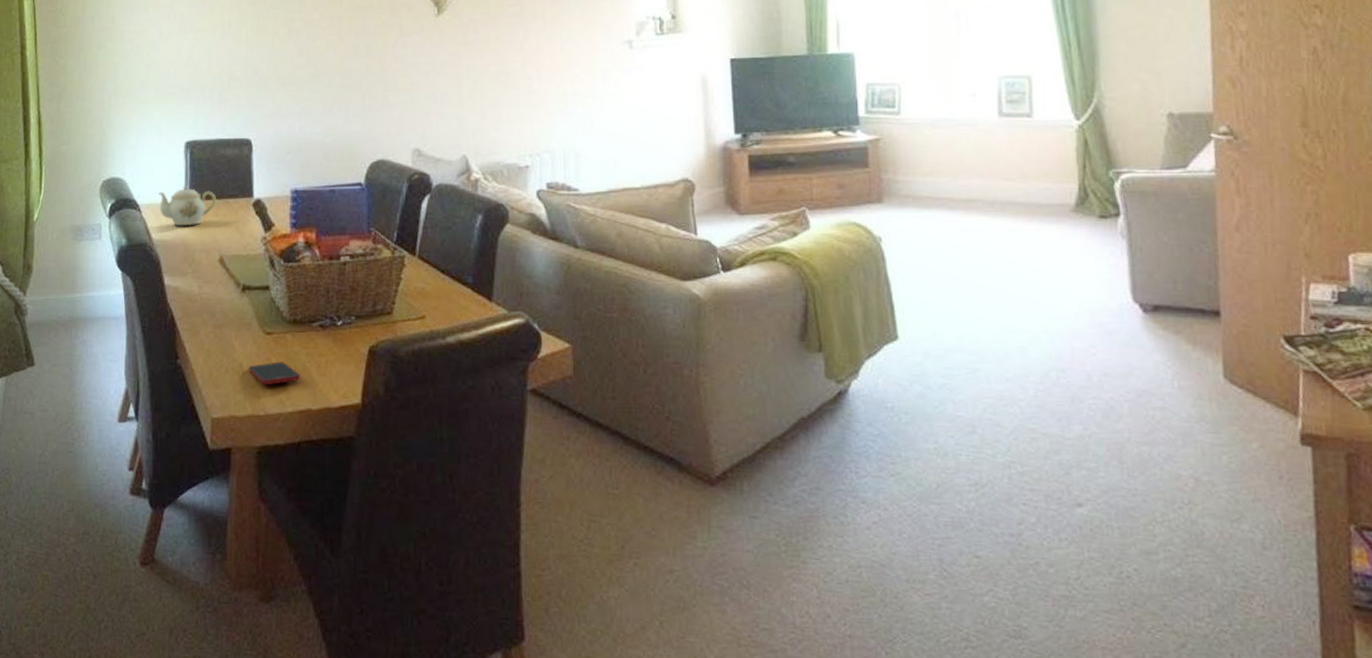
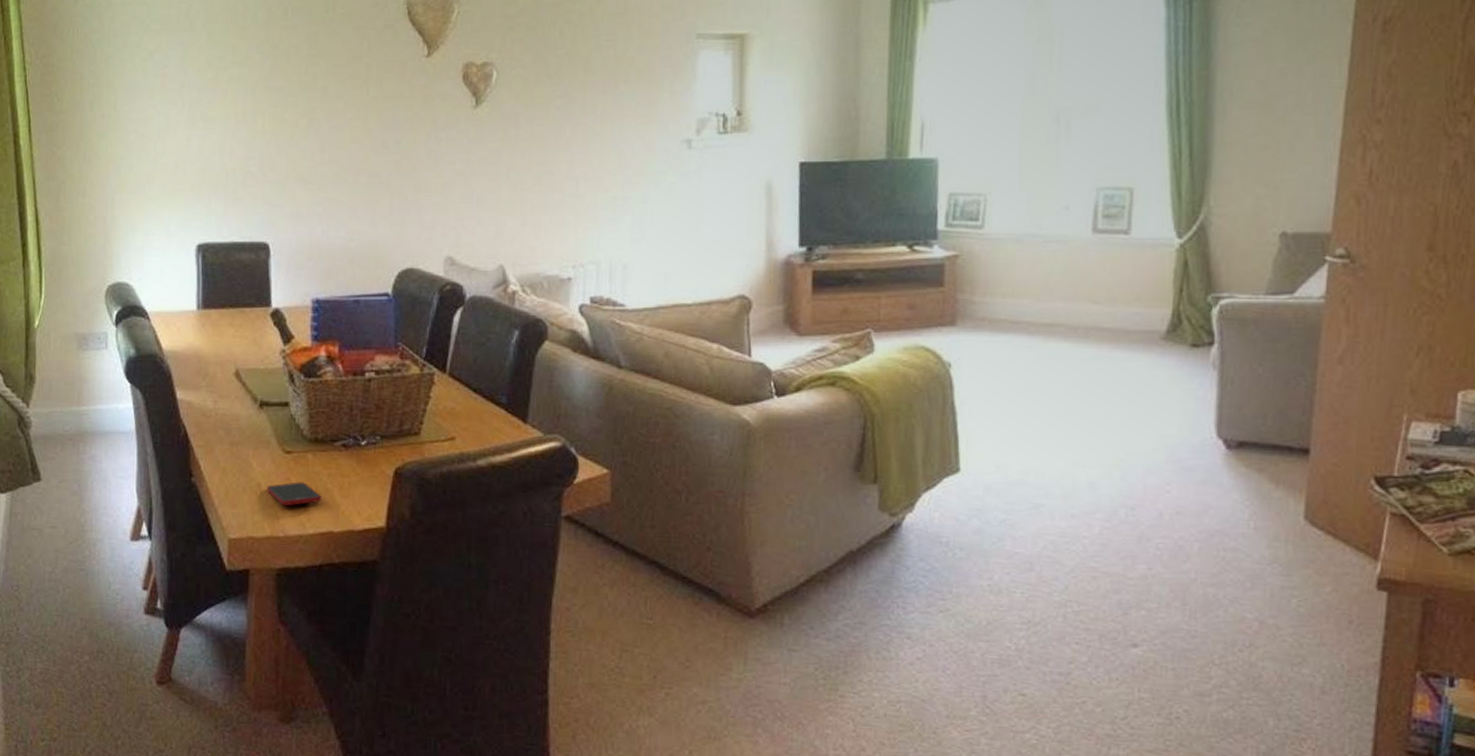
teapot: present [159,186,216,226] -> none [169,293,231,337]

